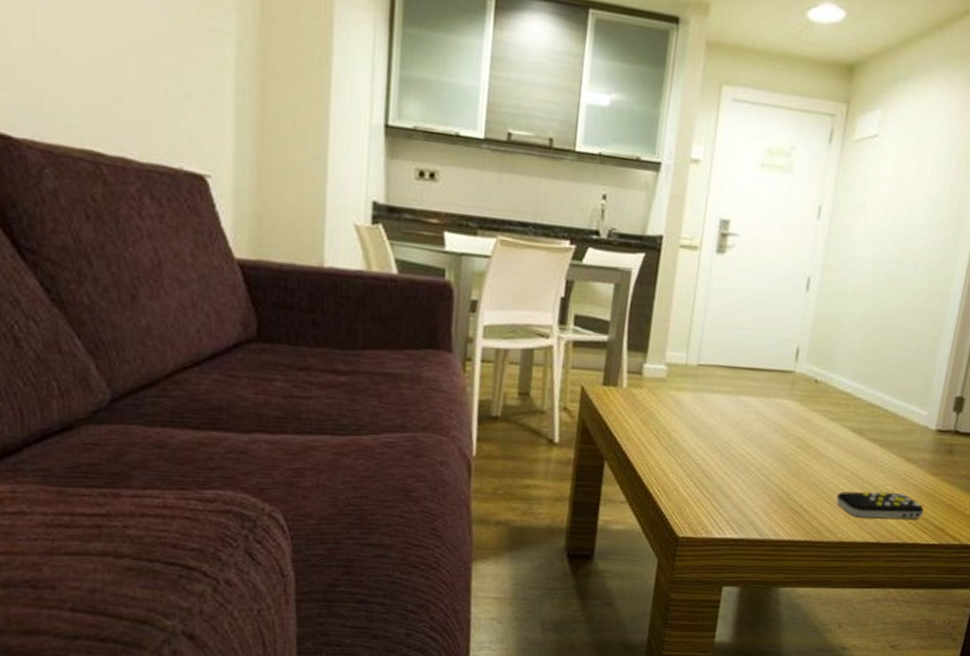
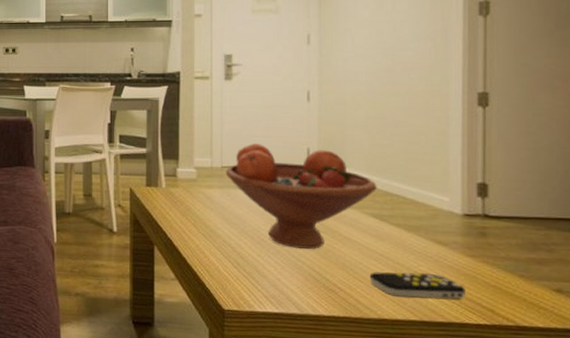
fruit bowl: none [701,338,862,466] -> present [225,144,377,249]

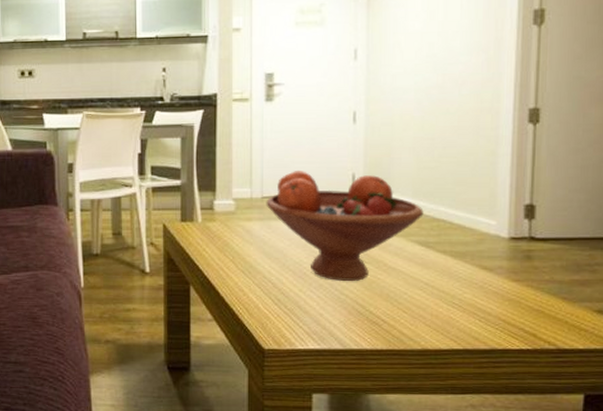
remote control: present [369,272,465,299] -> none [413,300,509,326]

